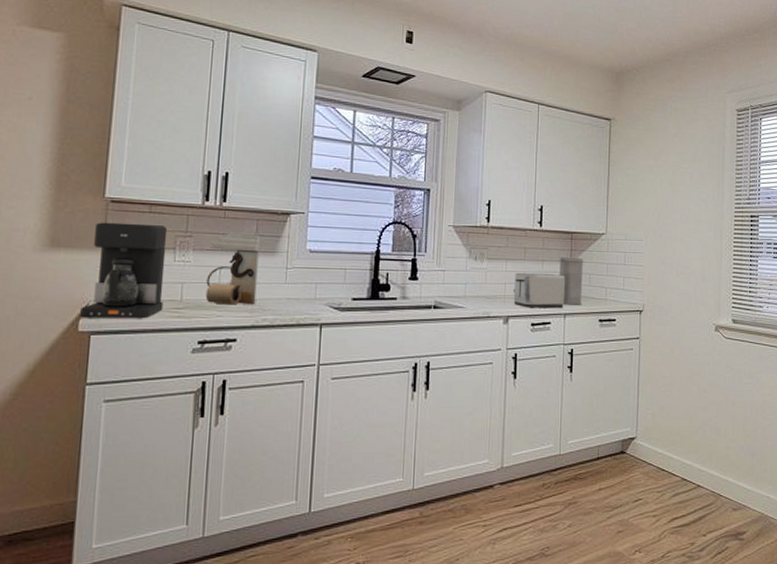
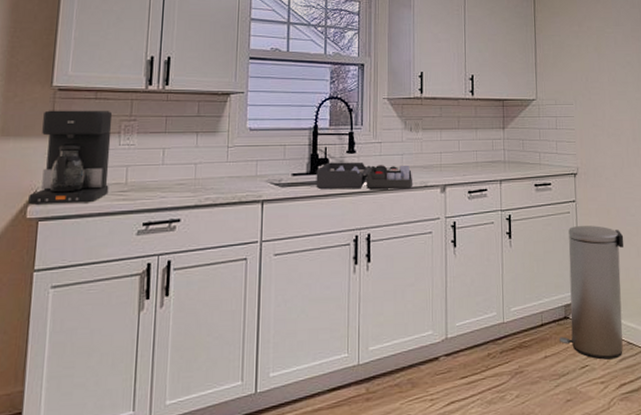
paper towel holder: present [205,233,260,305] -> none [149,116,202,186]
tool set: none [376,288,475,319] -> present [316,162,412,190]
toaster: present [513,272,566,309] -> none [449,140,500,176]
canister: present [560,257,584,305] -> none [493,124,517,171]
pedal bin: none [615,363,686,494] -> present [559,225,624,360]

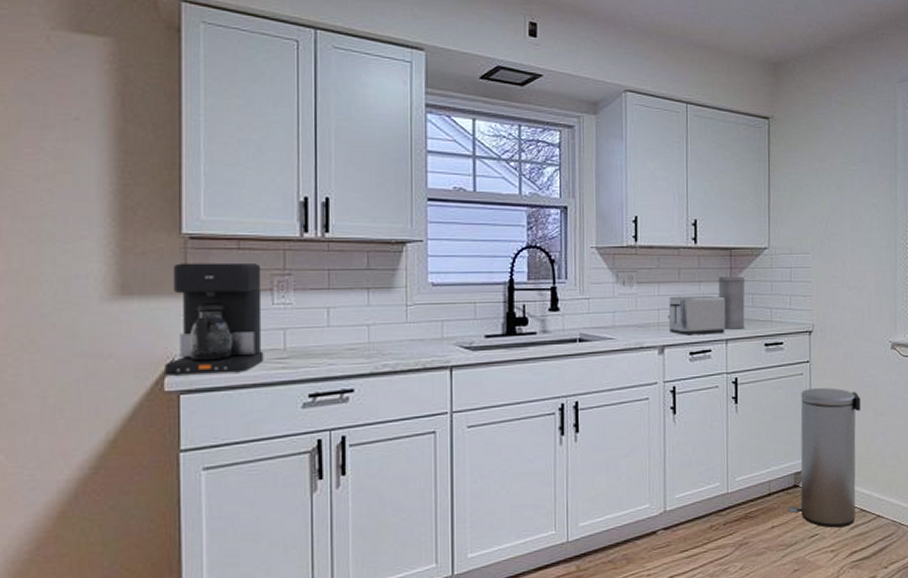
tool set: present [316,162,412,190] -> none [513,321,626,353]
toaster: none [449,140,500,176] -> present [668,295,726,336]
canister: none [493,124,517,171] -> present [719,276,746,330]

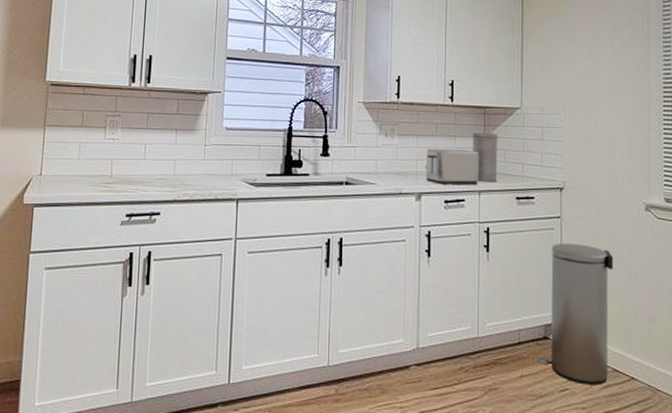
coffee maker: present [165,262,264,377] -> none [25,104,99,193]

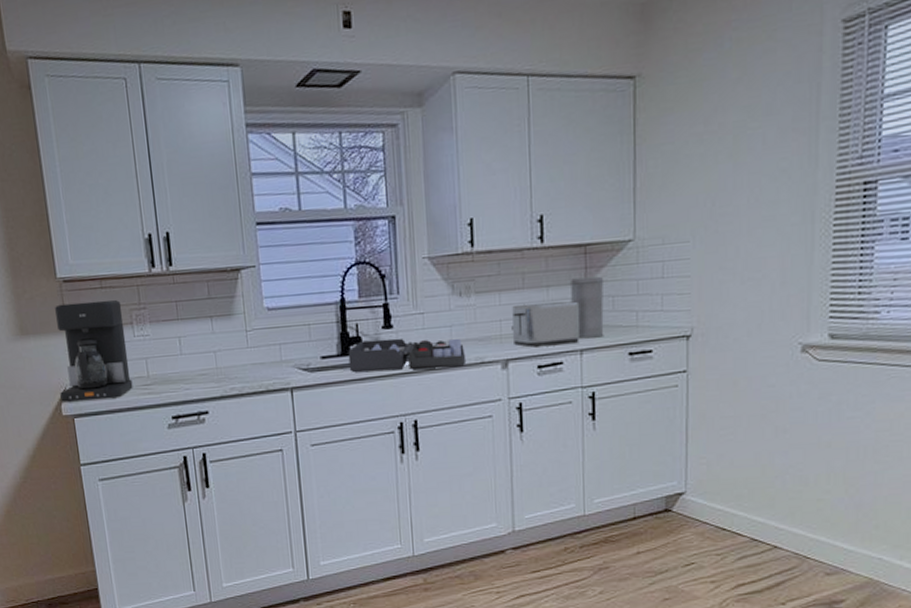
coffee maker: none [25,104,99,193] -> present [55,300,133,403]
tool set: none [289,164,386,195] -> present [348,338,465,372]
pedal bin: present [538,243,614,385] -> none [657,401,756,557]

